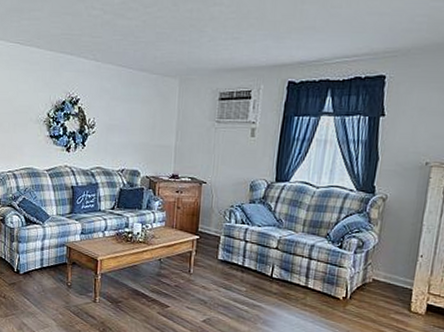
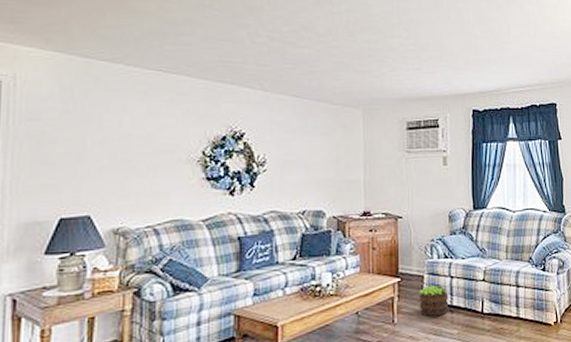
potted plant: none [213,246,242,273] -> present [419,284,449,316]

